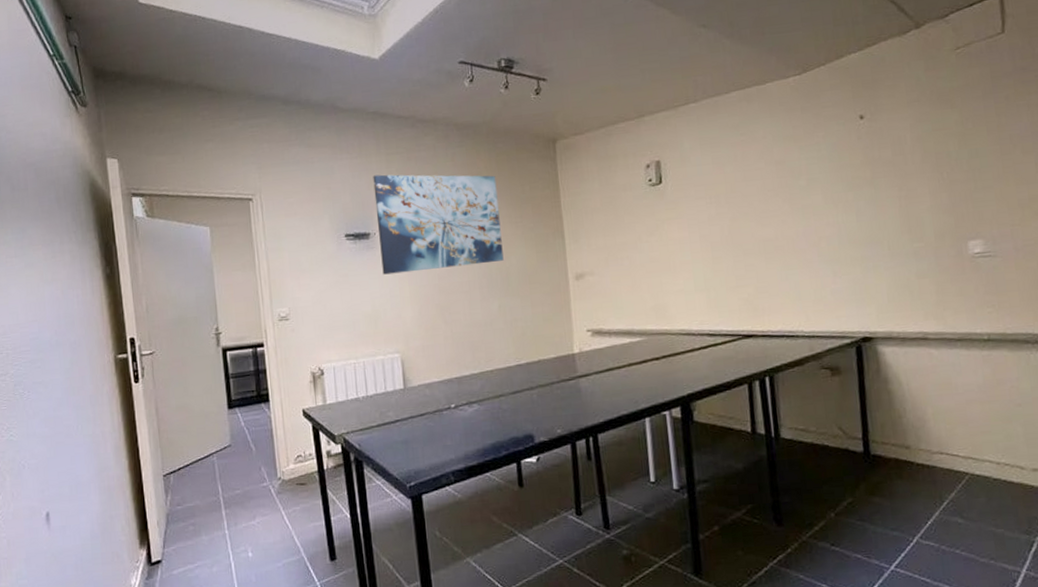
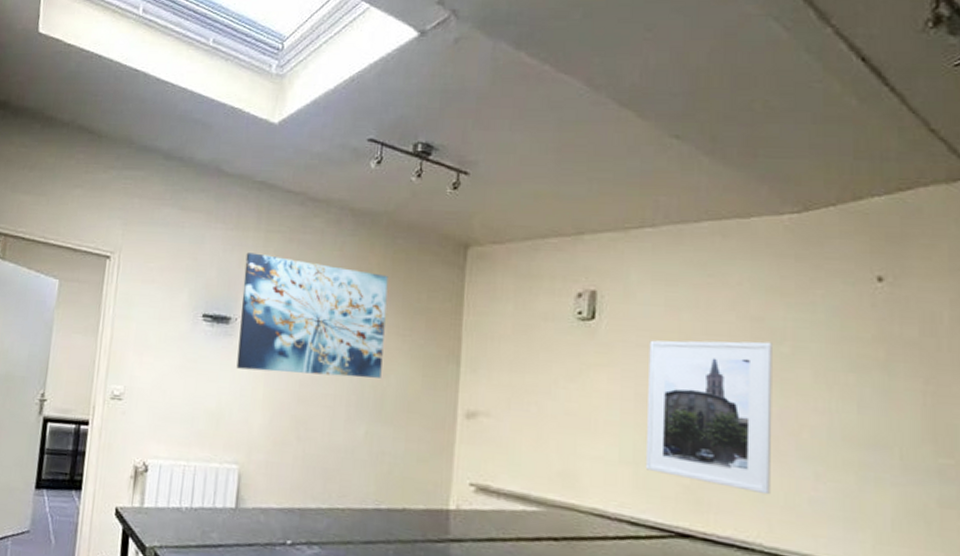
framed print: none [705,178,804,294] -> present [645,340,772,495]

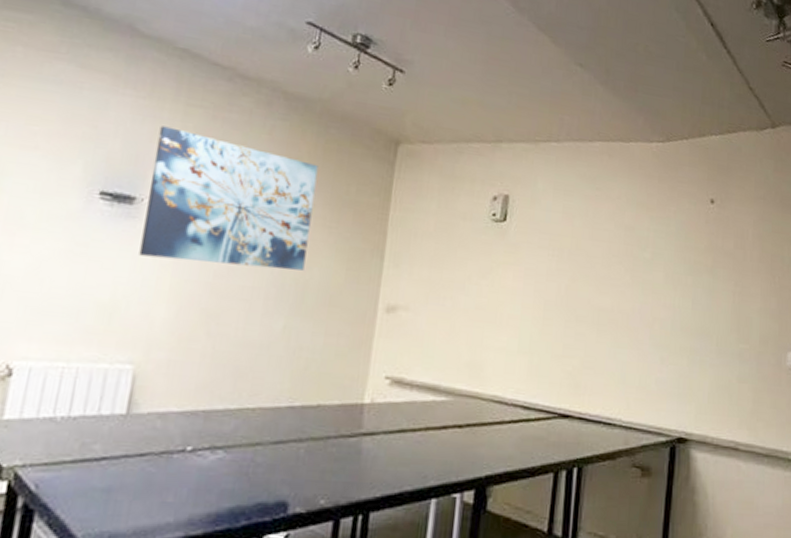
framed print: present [645,340,772,495] -> none [538,243,639,378]

